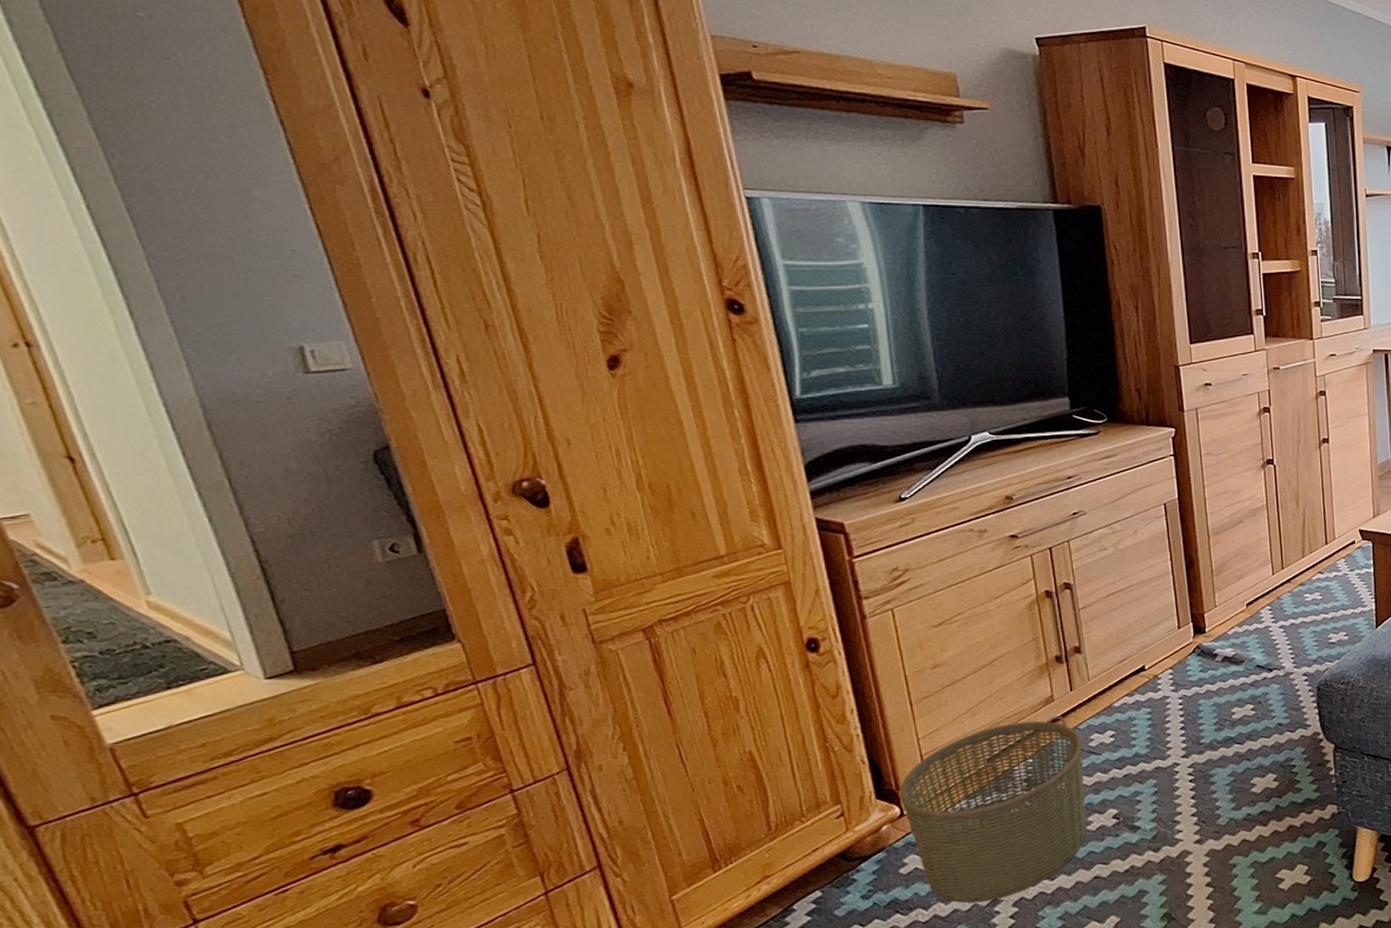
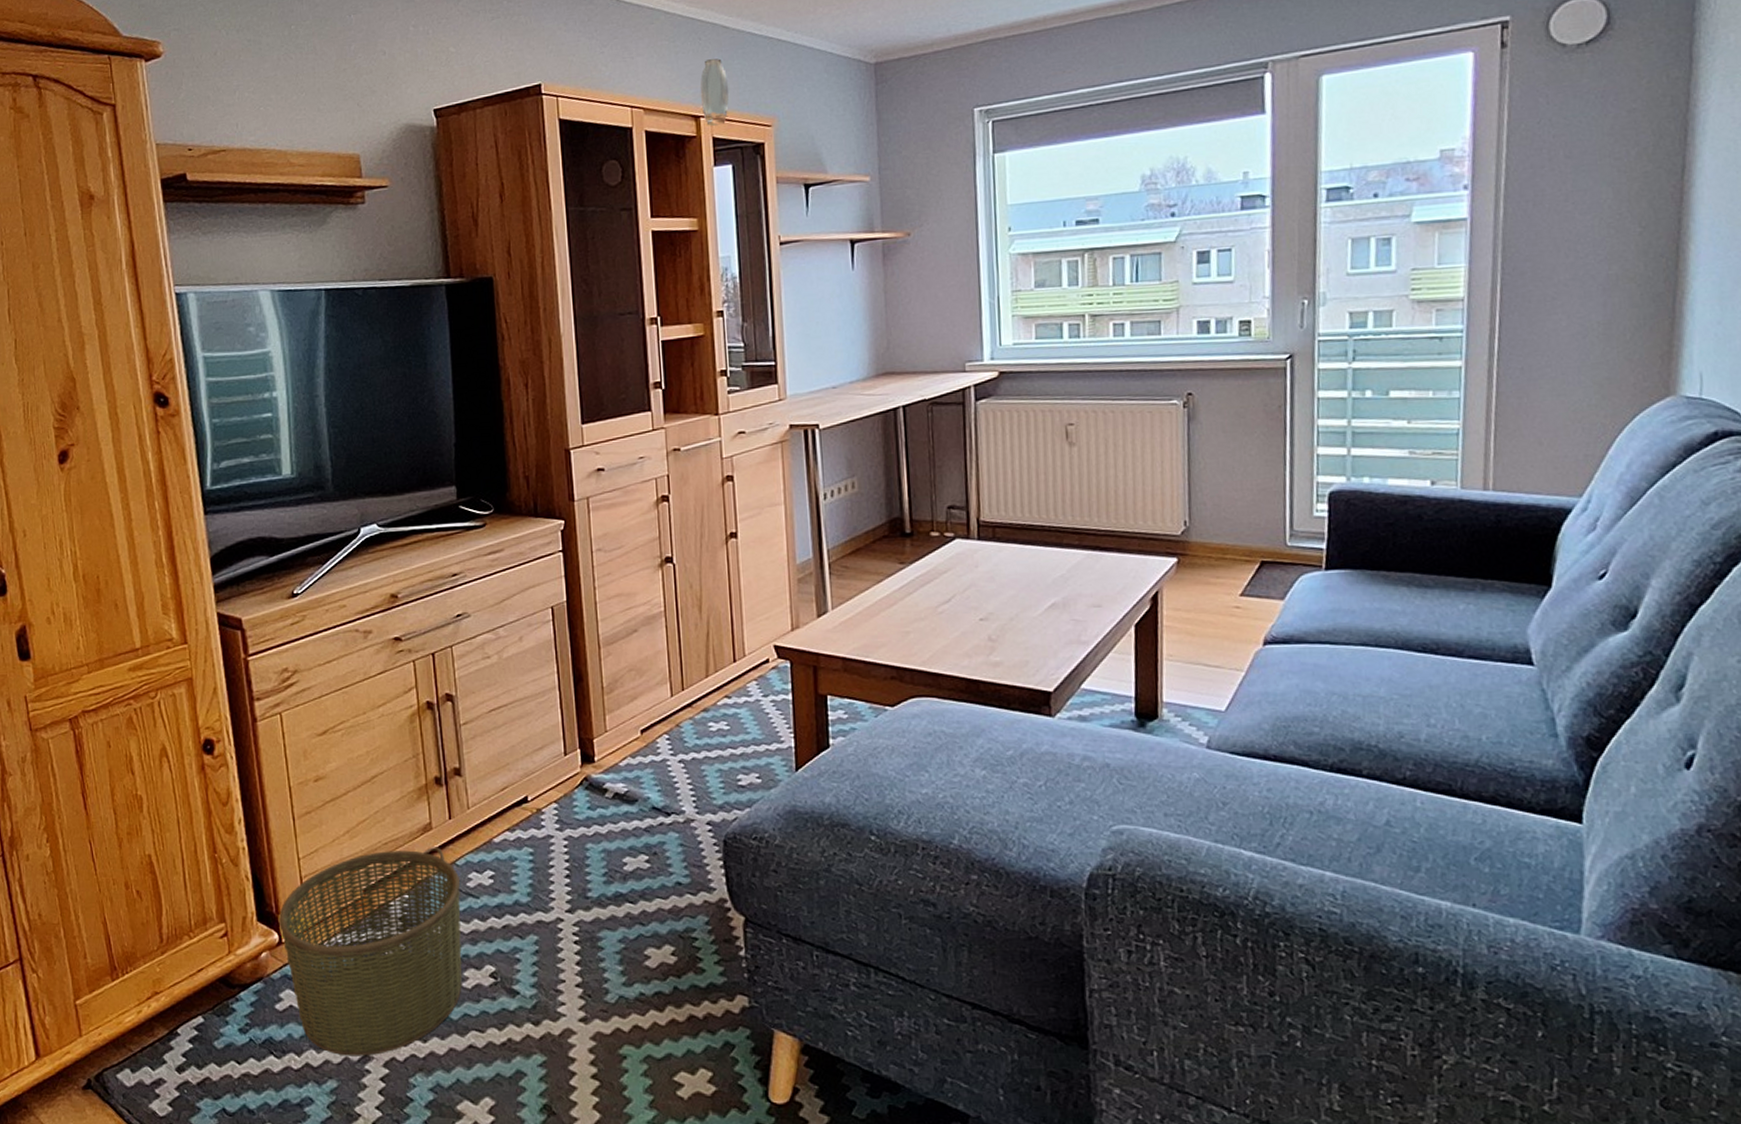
vase: none [1296,25,1323,86] -> present [699,58,729,126]

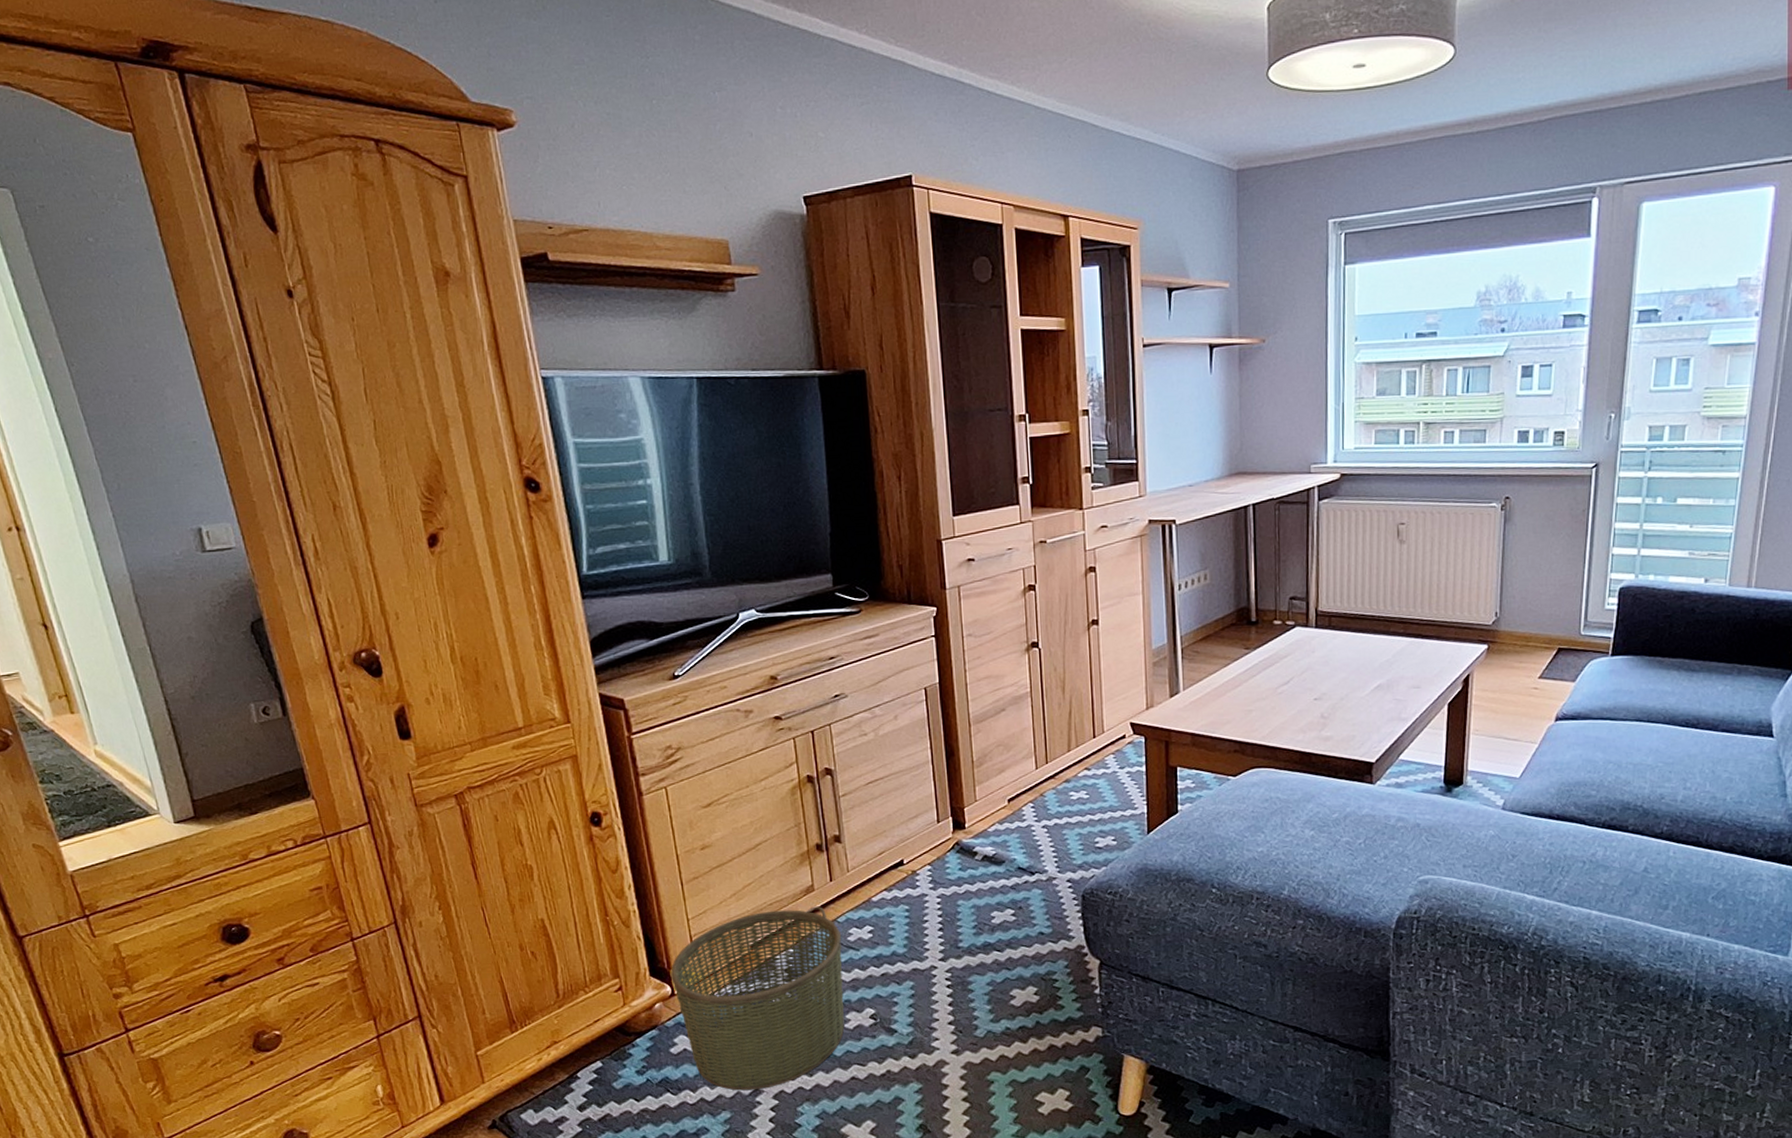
vase: present [699,58,729,126] -> none [1069,158,1098,226]

